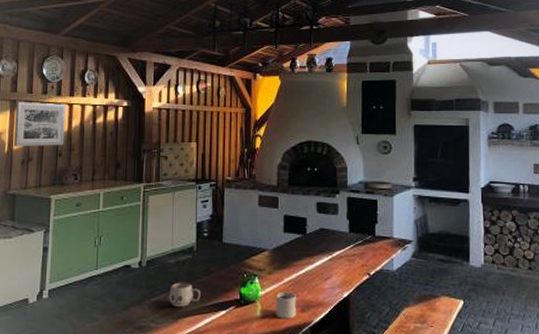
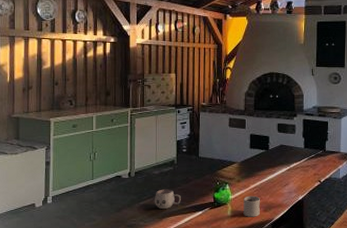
wall art: present [14,102,66,147] -> none [15,38,60,77]

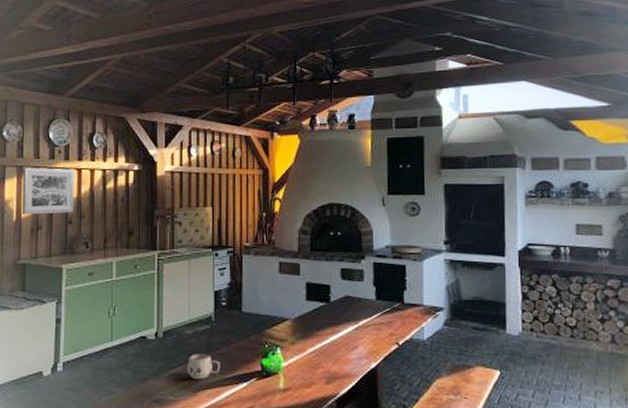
wall art: none [15,38,60,77] -> present [23,168,74,215]
mug: present [243,196,260,217] -> none [299,362,321,391]

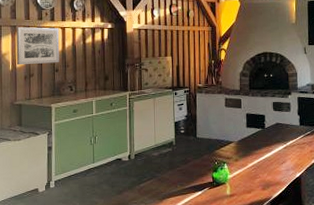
mug: present [186,353,220,380] -> none [154,170,180,191]

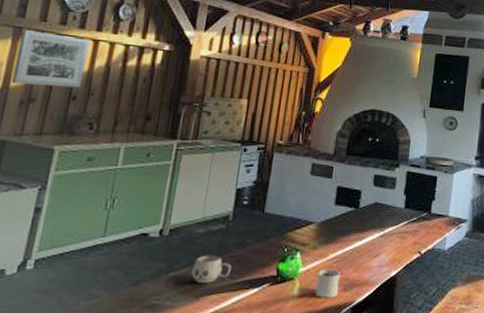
mug: none [154,170,180,191] -> present [191,255,232,284]
mug: none [242,174,258,196] -> present [315,268,340,298]

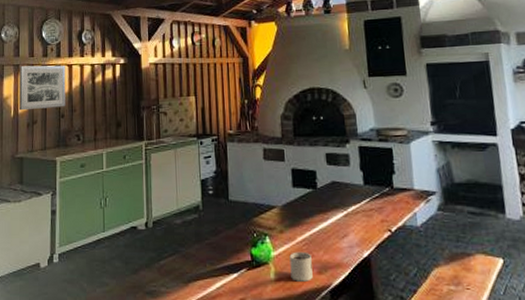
mug: present [191,255,232,284] -> none [177,243,210,271]

